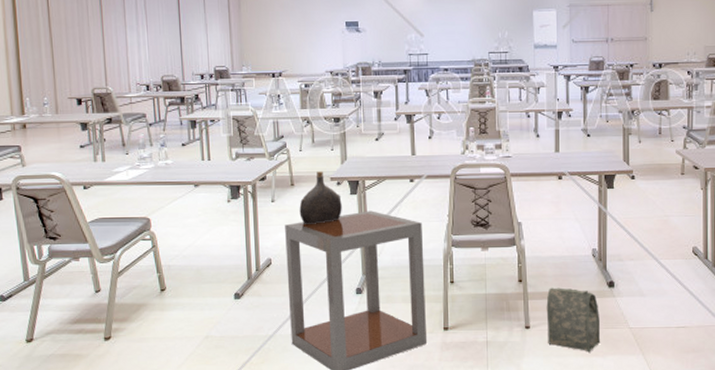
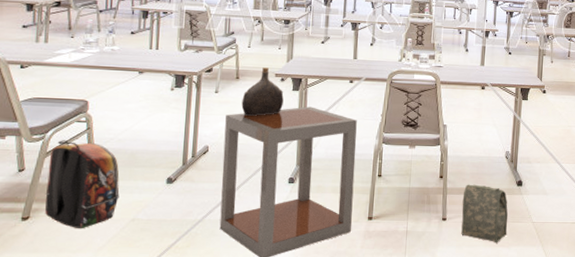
backpack: none [121,259,191,347] -> present [45,140,120,228]

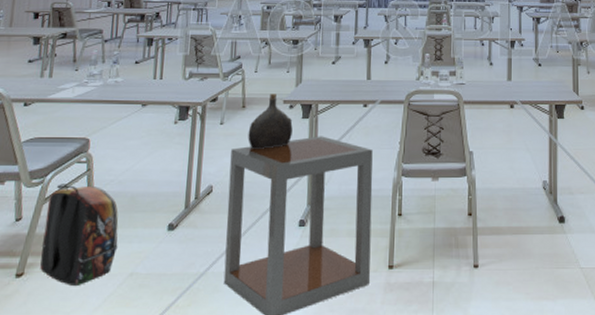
bag: present [461,184,508,243] -> none [496,222,551,295]

